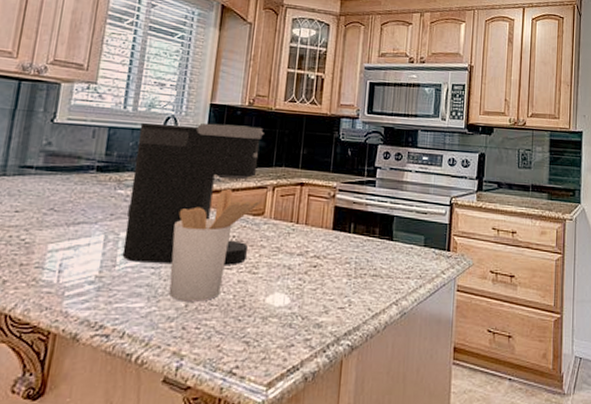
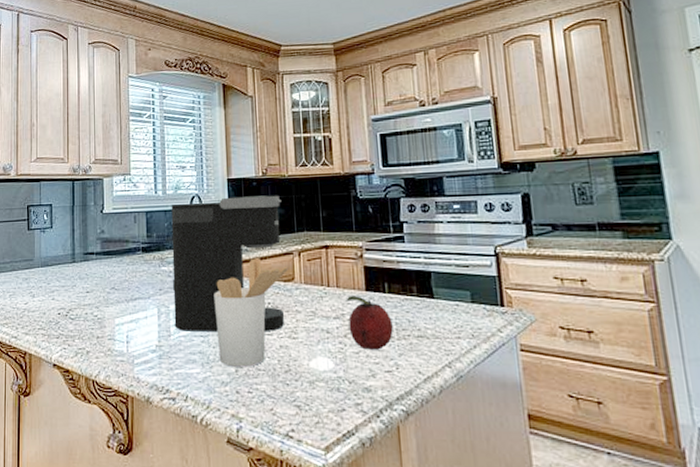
fruit: none [310,234,353,287] -> present [346,296,393,350]

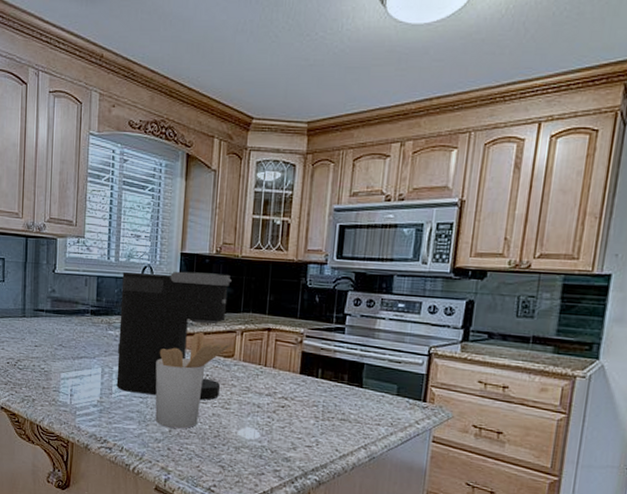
fruit: present [346,296,393,350] -> none [278,377,320,427]

